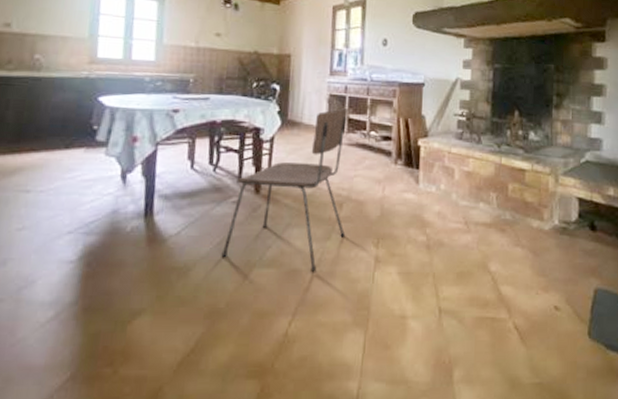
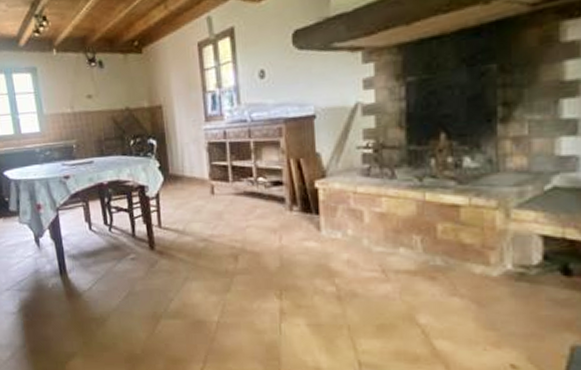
dining chair: present [221,108,347,273] -> none [130,156,246,324]

